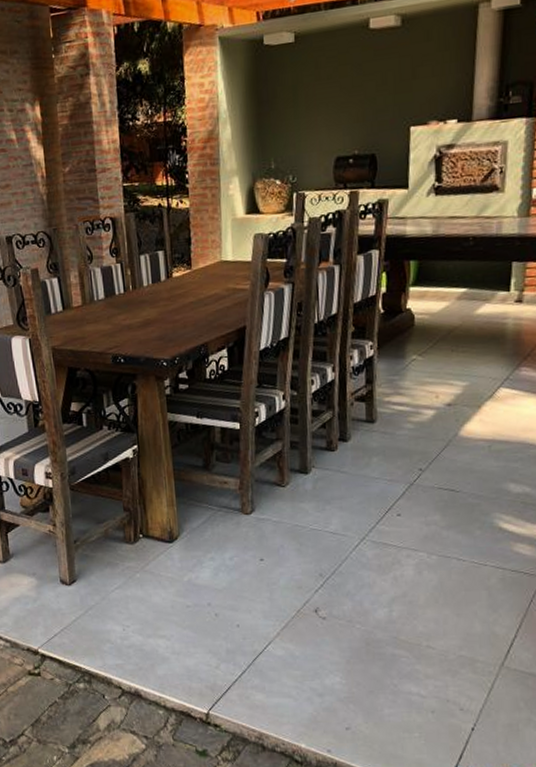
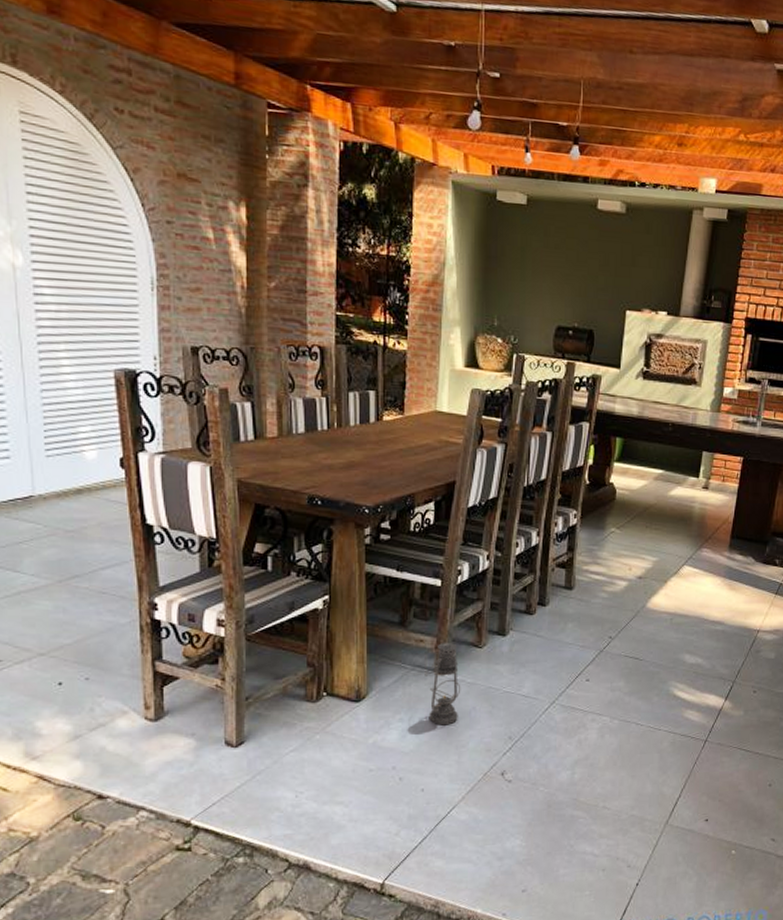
lantern: none [231,481,268,562] -> present [425,640,461,724]

